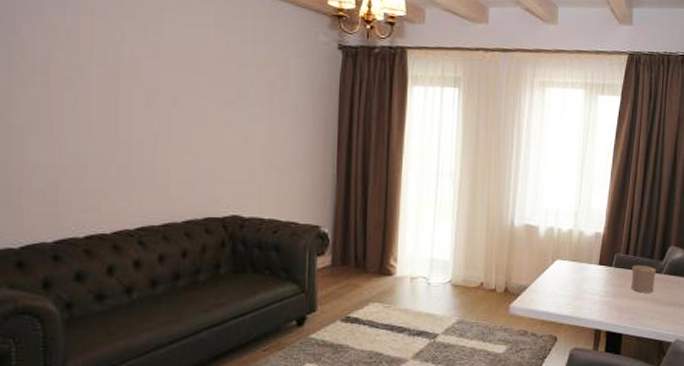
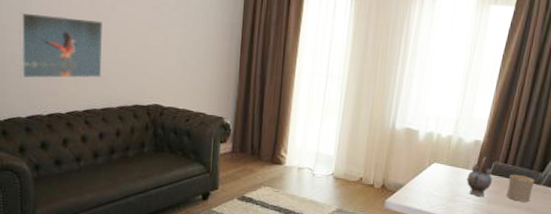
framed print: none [43,110,163,193] -> present [19,12,103,79]
teapot: none [591,249,617,291] -> present [466,157,493,196]

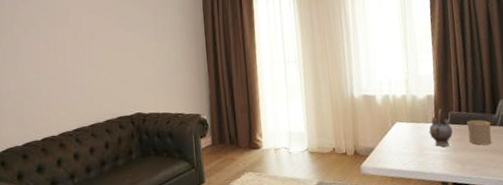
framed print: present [19,12,103,79] -> none [12,49,88,110]

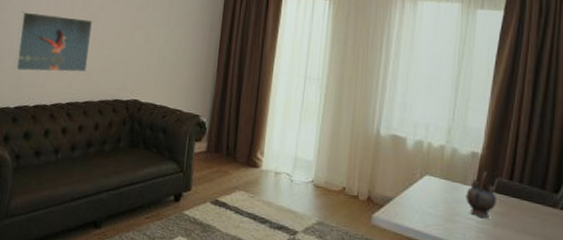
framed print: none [12,49,88,110] -> present [14,11,92,73]
cup: present [466,119,492,145] -> none [516,193,550,229]

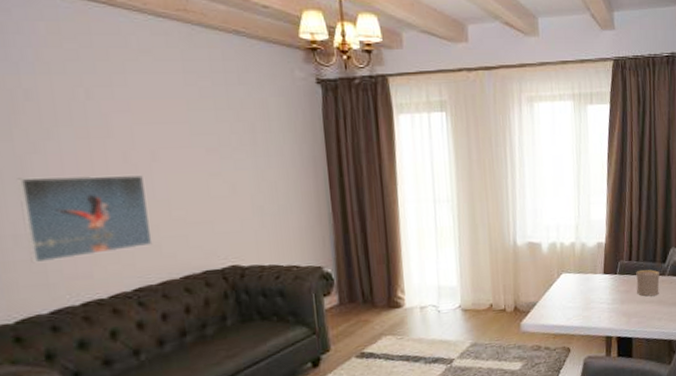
teapot: present [465,171,498,218] -> none [596,258,622,299]
cup: none [516,193,550,229] -> present [636,269,660,297]

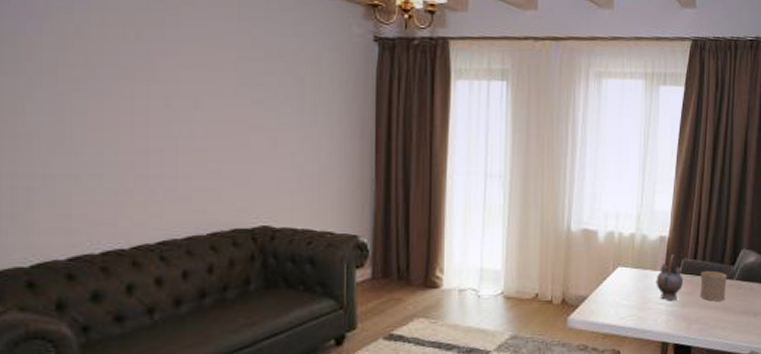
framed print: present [17,175,153,264] -> none [53,115,184,205]
teapot: none [596,258,622,299] -> present [656,254,684,300]

